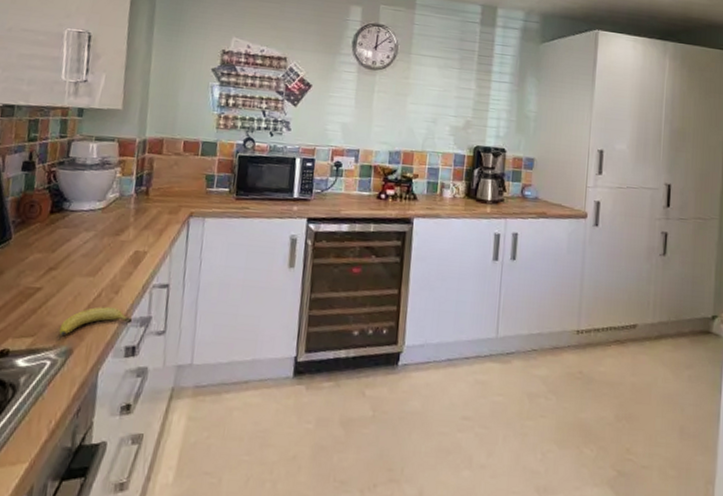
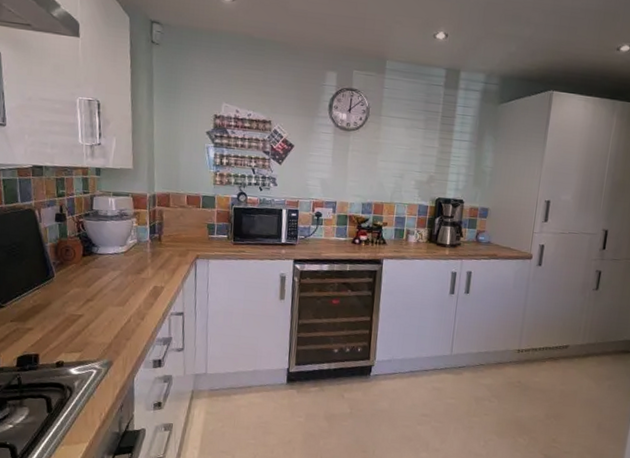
fruit: present [59,306,133,336] -> none [100,329,157,352]

